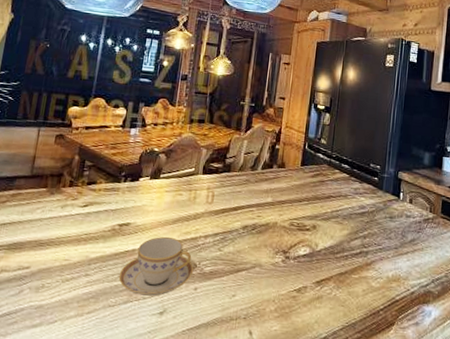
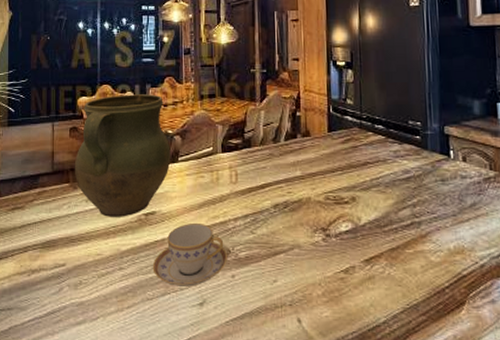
ceramic jug: none [54,109,155,226] -> present [74,94,171,217]

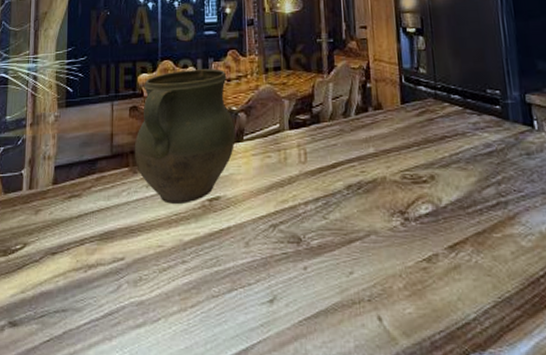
teacup: present [152,222,227,287] -> none [217,208,298,281]

